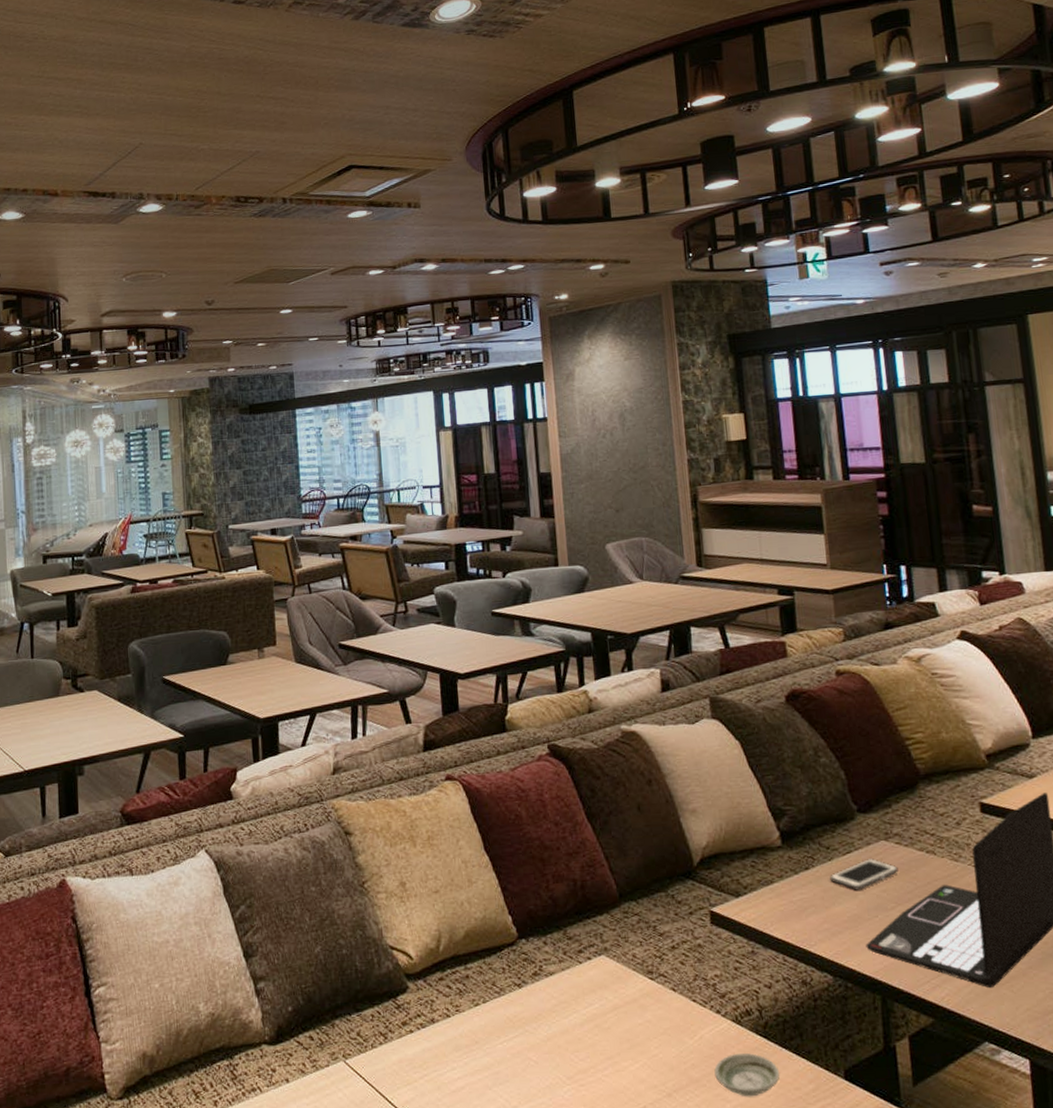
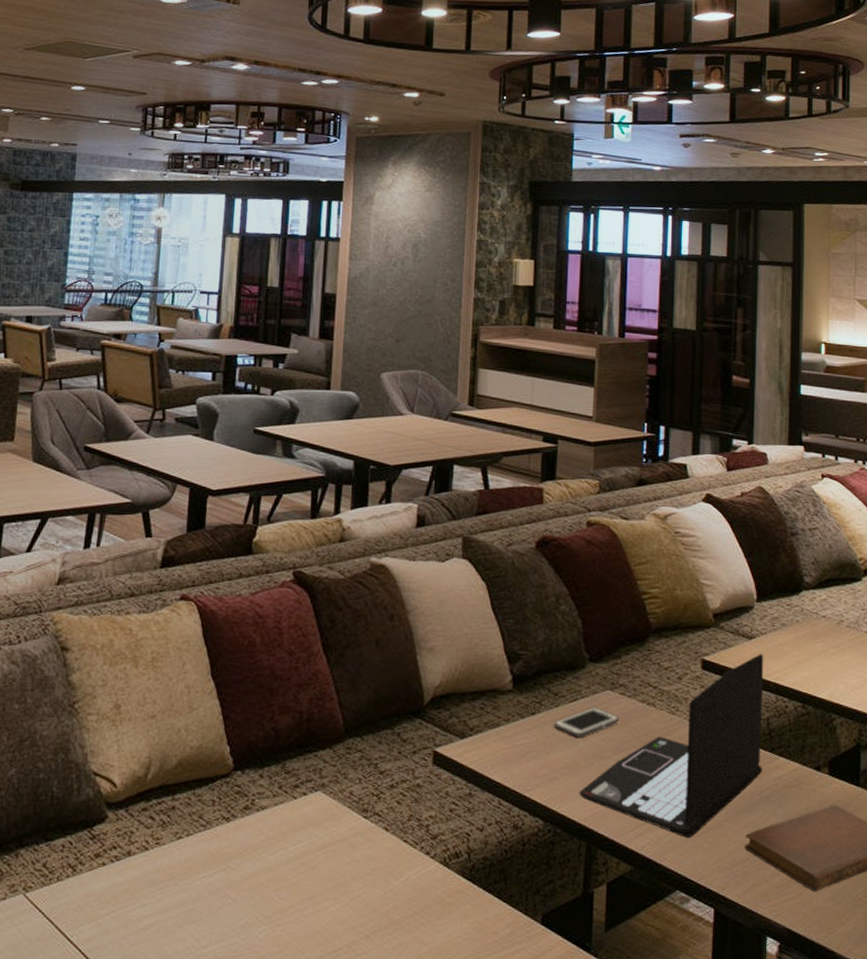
saucer: present [714,1052,780,1097] -> none [415,895,480,940]

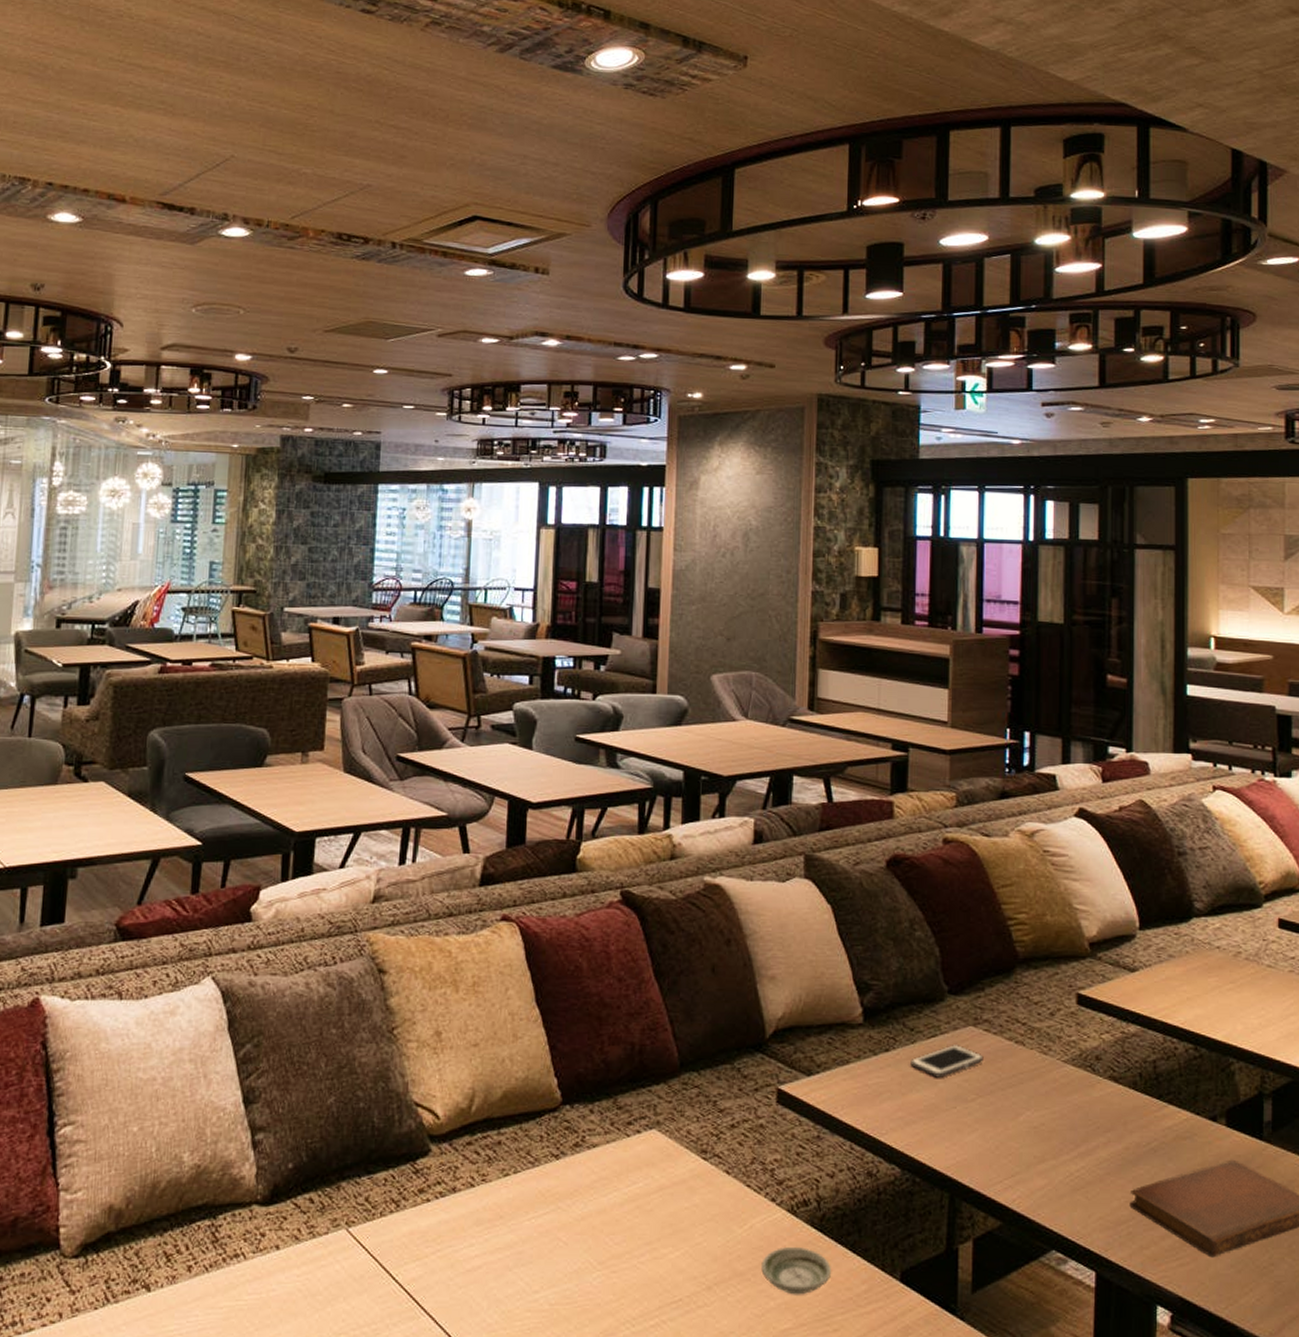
saucer: none [415,895,480,940] -> present [761,1246,832,1295]
laptop: present [579,654,764,839] -> none [940,988,1150,1193]

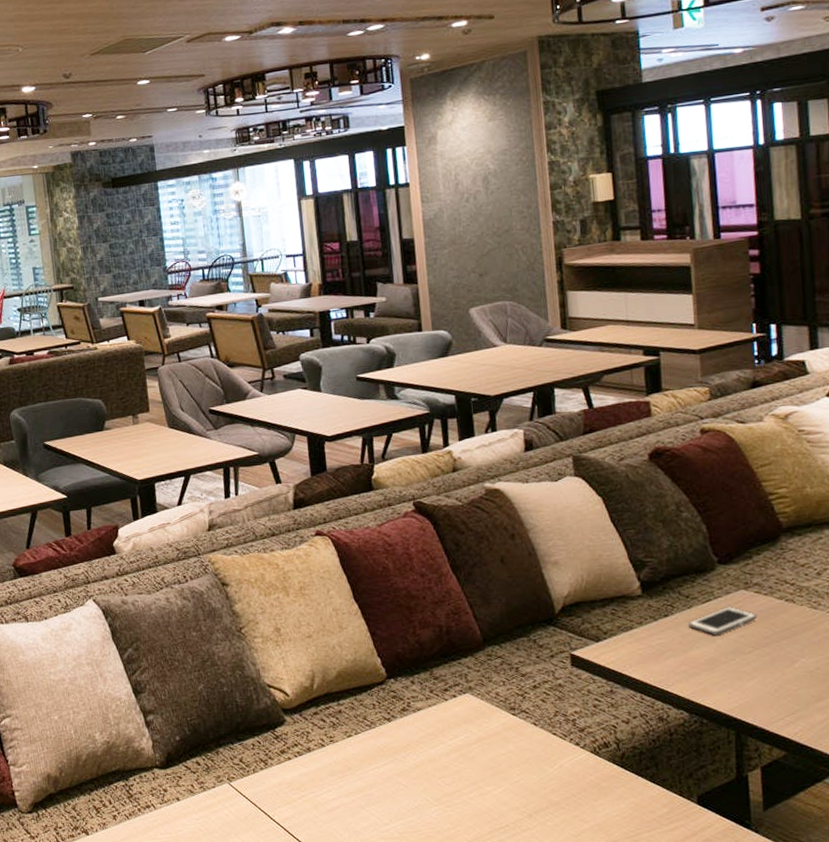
saucer: present [761,1246,832,1295] -> none [573,780,636,819]

